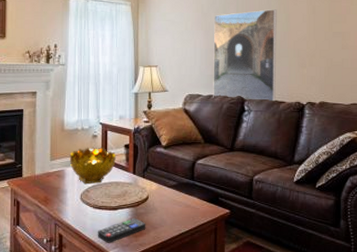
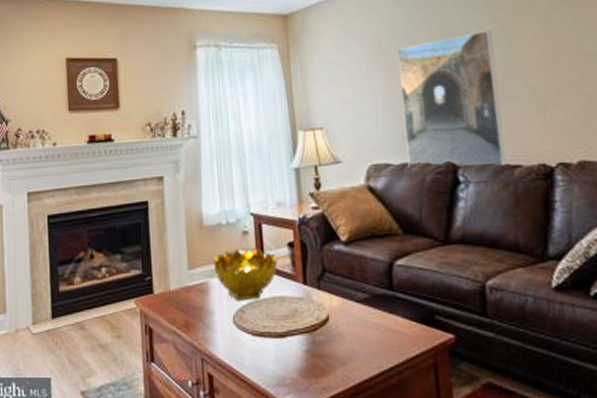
remote control: present [97,217,146,243] -> none [260,348,330,387]

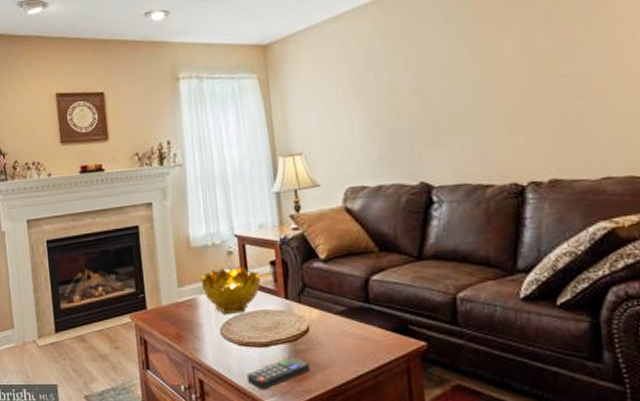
remote control: none [260,348,330,387] -> present [246,356,311,390]
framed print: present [398,30,506,167] -> none [374,54,479,189]

